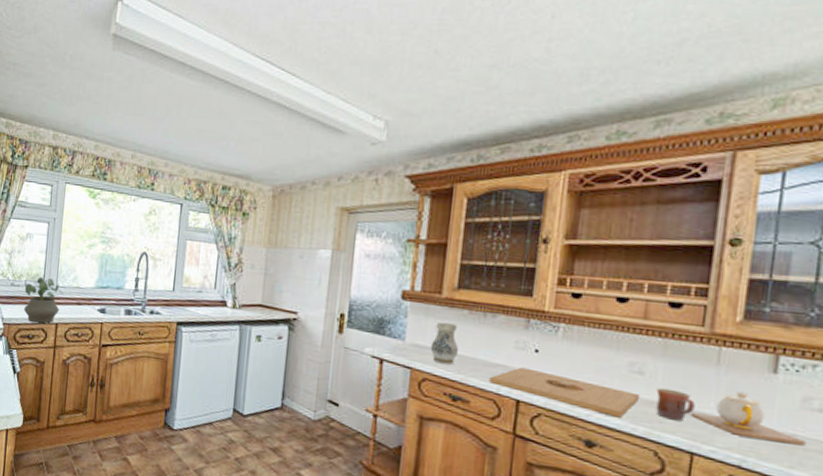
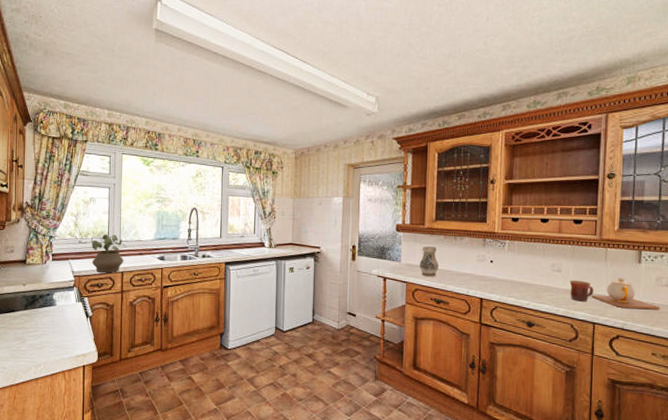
platter: present [489,367,641,418] -> none [461,274,560,304]

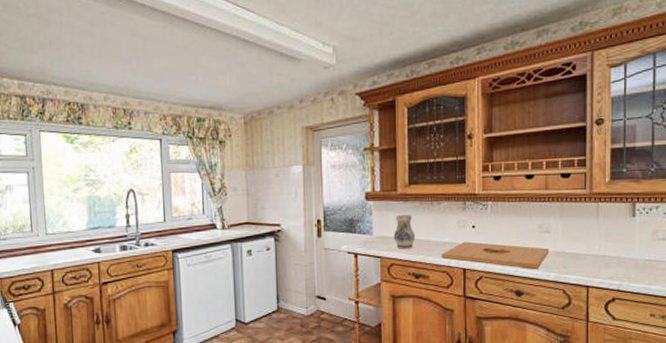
potted plant: present [91,234,127,273] -> none [11,226,55,273]
platter: none [461,274,560,304] -> present [442,241,550,269]
mug: present [569,280,594,302] -> none [560,240,586,264]
teapot: present [591,277,660,310] -> none [583,233,657,268]

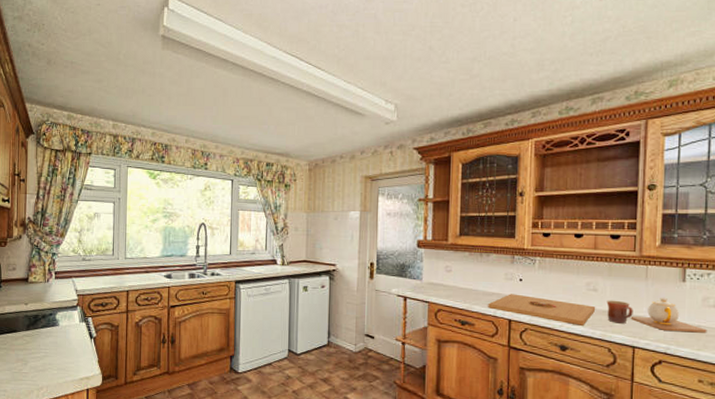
ceramic pitcher: present [393,215,416,249] -> none [442,264,464,297]
mug: none [560,240,586,264] -> present [606,300,633,324]
teapot: none [583,233,657,268] -> present [630,297,707,333]

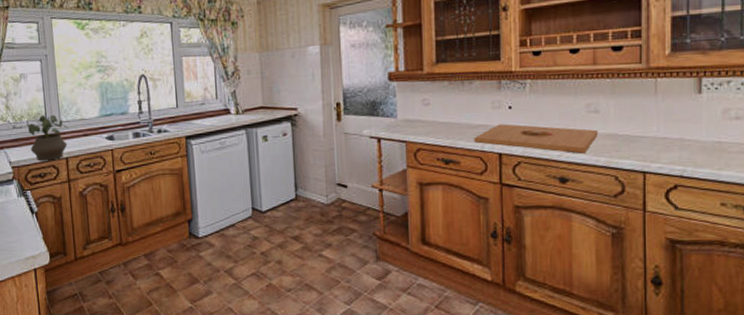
potted plant: none [95,250,132,292] -> present [26,114,69,161]
mug: present [606,300,633,324] -> none [610,121,642,147]
teapot: present [630,297,707,333] -> none [639,113,729,151]

